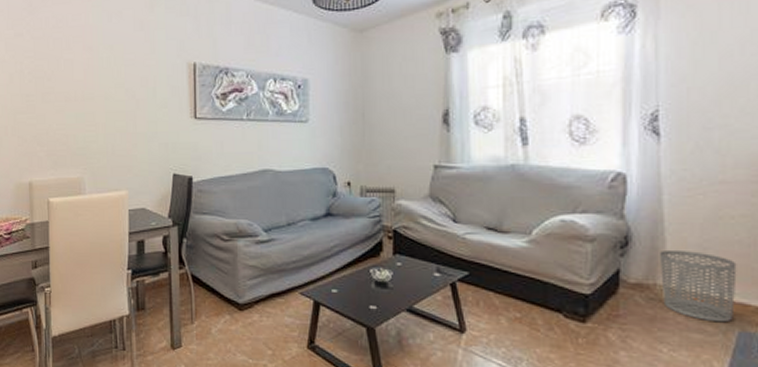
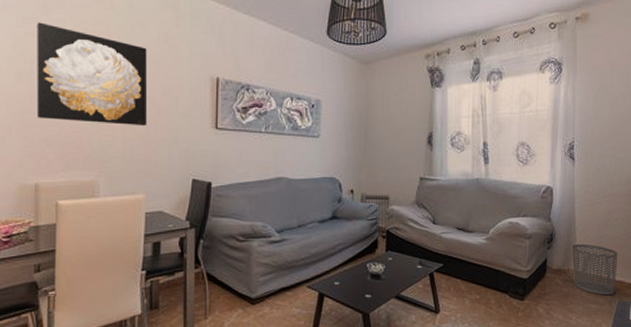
wall art: none [24,22,127,120] -> present [36,22,148,127]

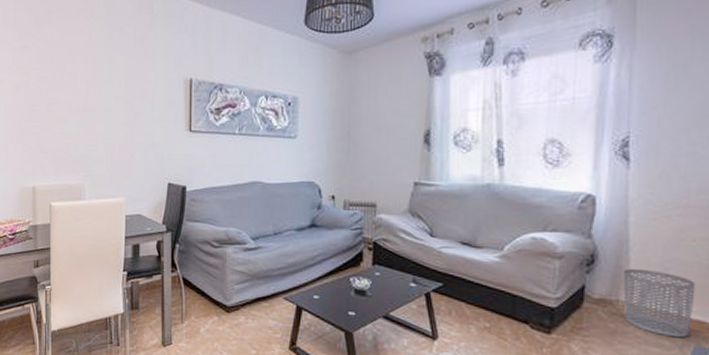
wall art: present [36,22,148,127] -> none [31,35,126,131]

